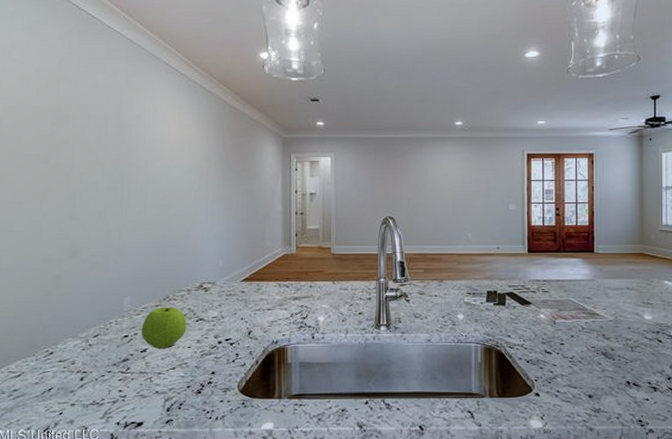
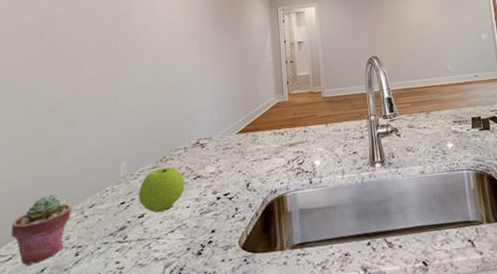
potted succulent: none [19,321,77,383] -> present [11,194,72,265]

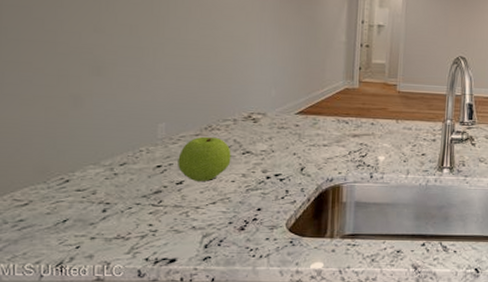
potted succulent: present [11,194,72,265] -> none [26,145,100,213]

